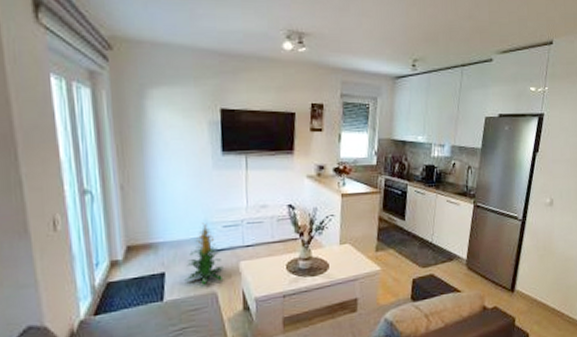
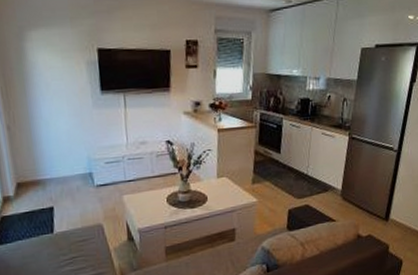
indoor plant: present [184,223,223,285] -> none [72,160,107,218]

